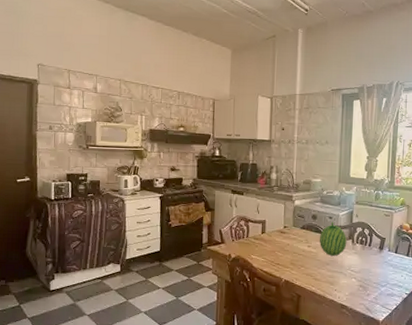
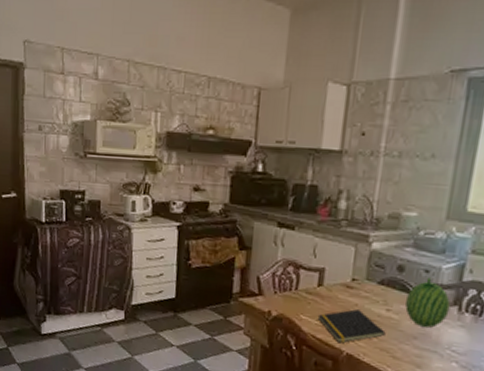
notepad: none [263,248,309,273] -> present [317,309,386,343]

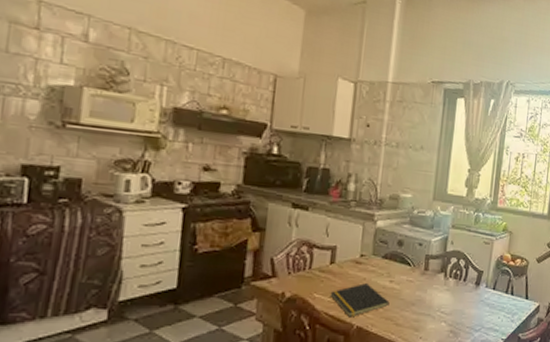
fruit: present [405,278,451,328] -> none [405,250,439,294]

